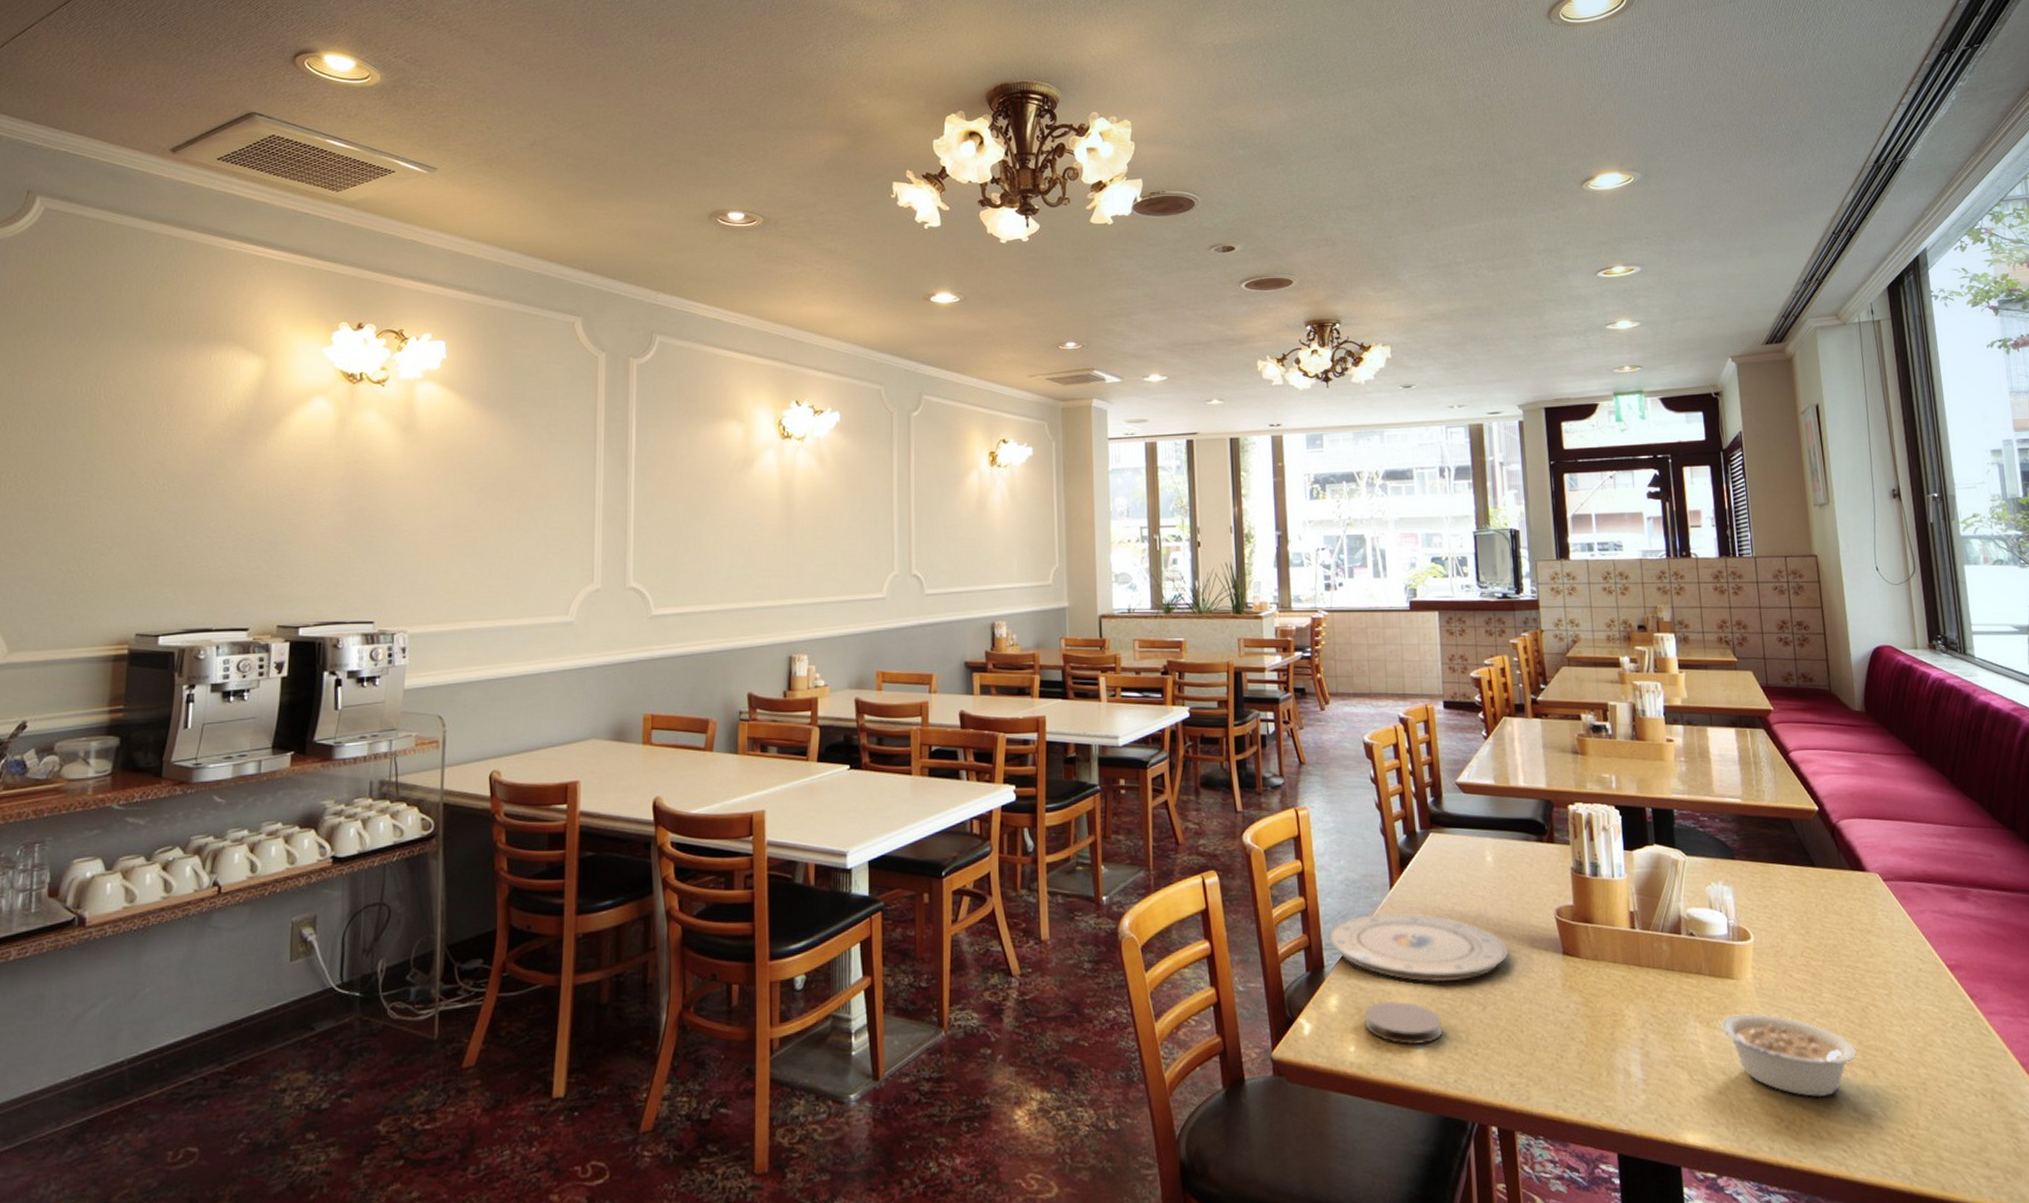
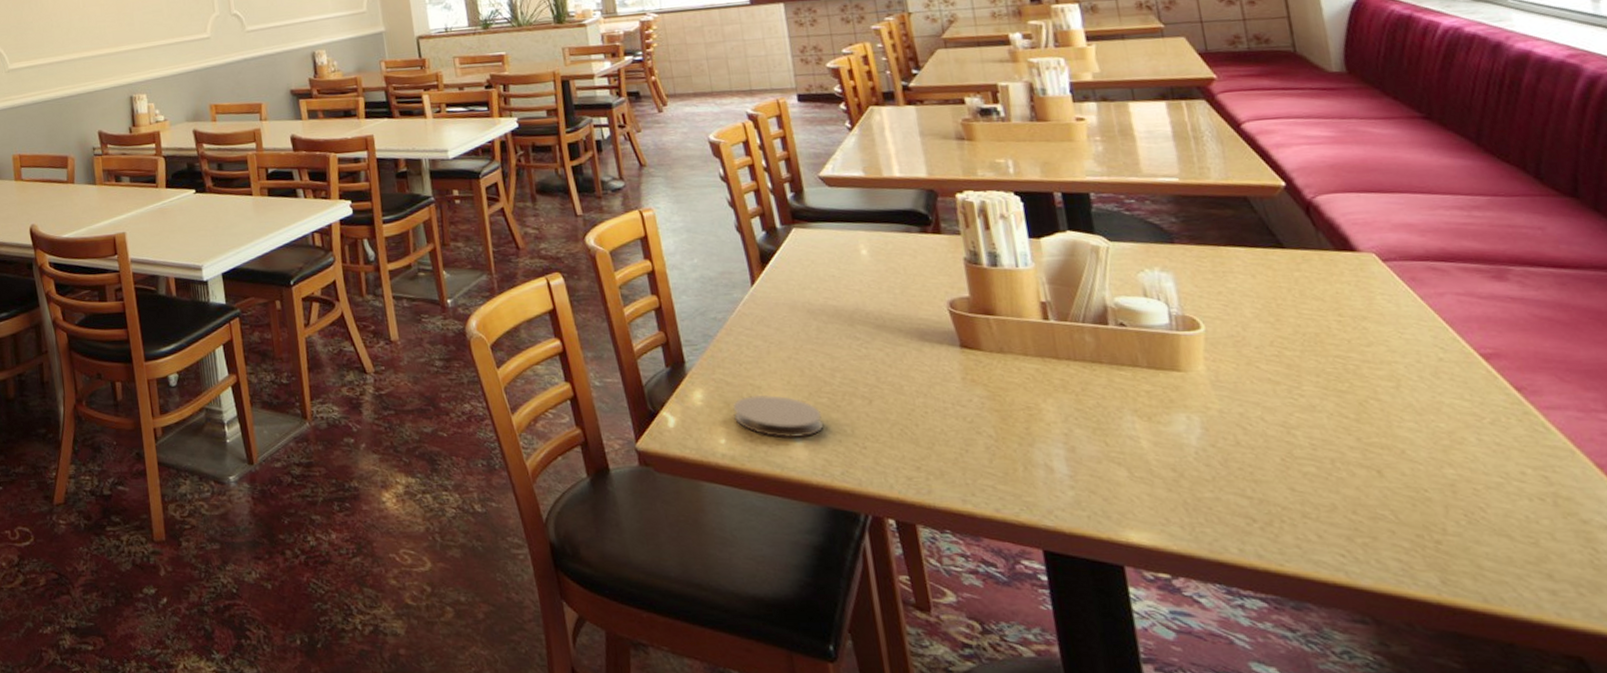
plate: present [1328,913,1509,983] -> none [687,309,895,377]
legume: present [1720,1013,1856,1098] -> none [1165,407,1354,498]

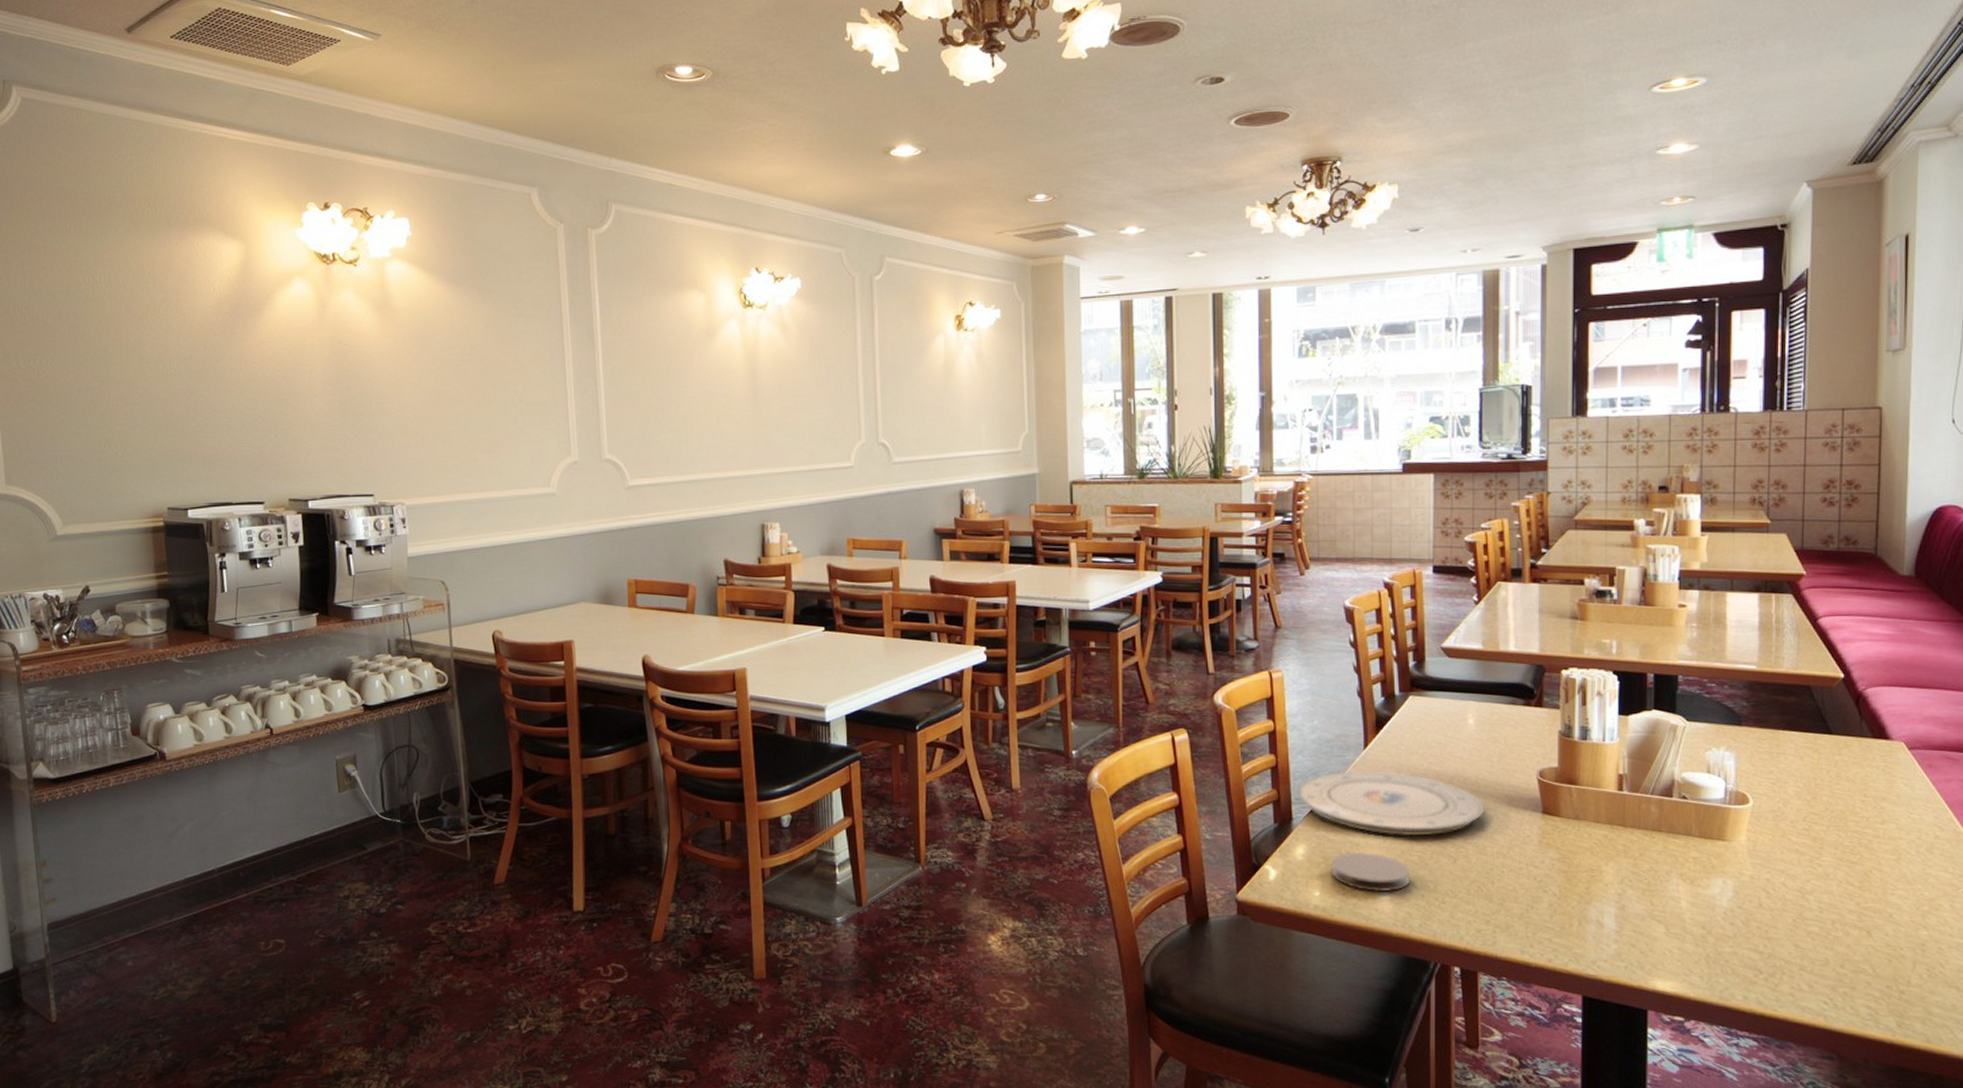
plate: none [687,309,895,377] -> present [1298,771,1485,836]

